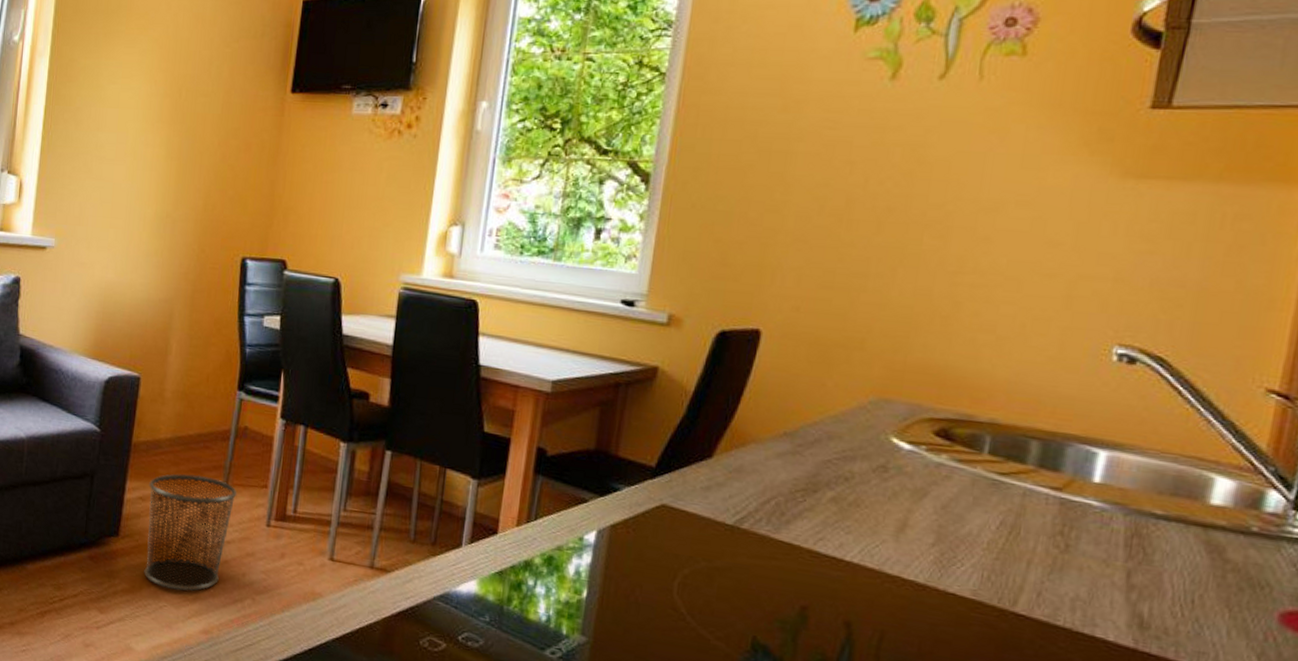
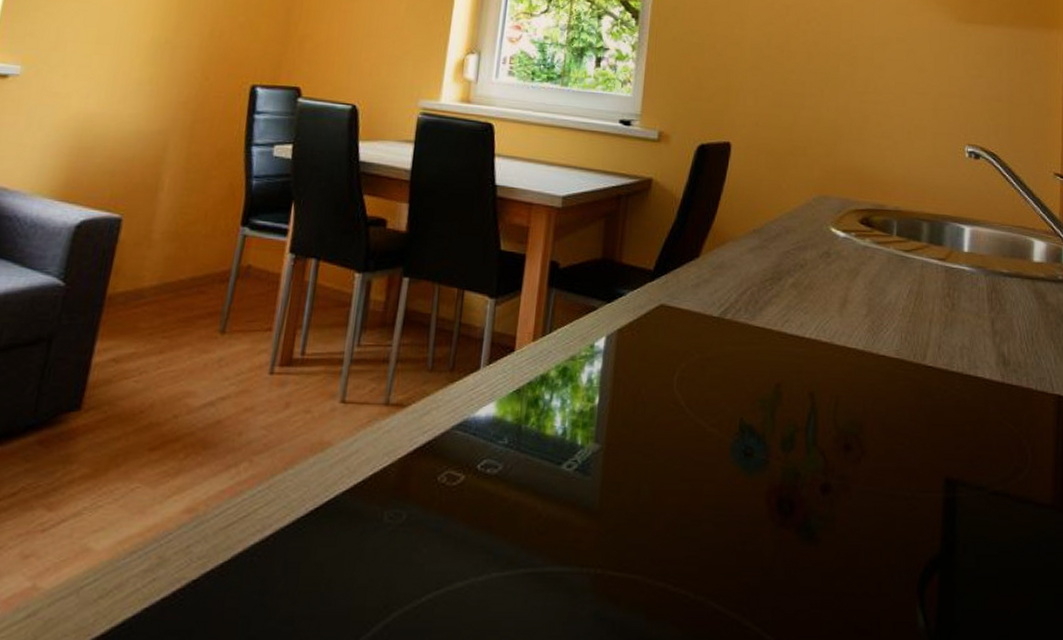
waste bin: present [144,474,238,591] -> none [112,324,236,465]

